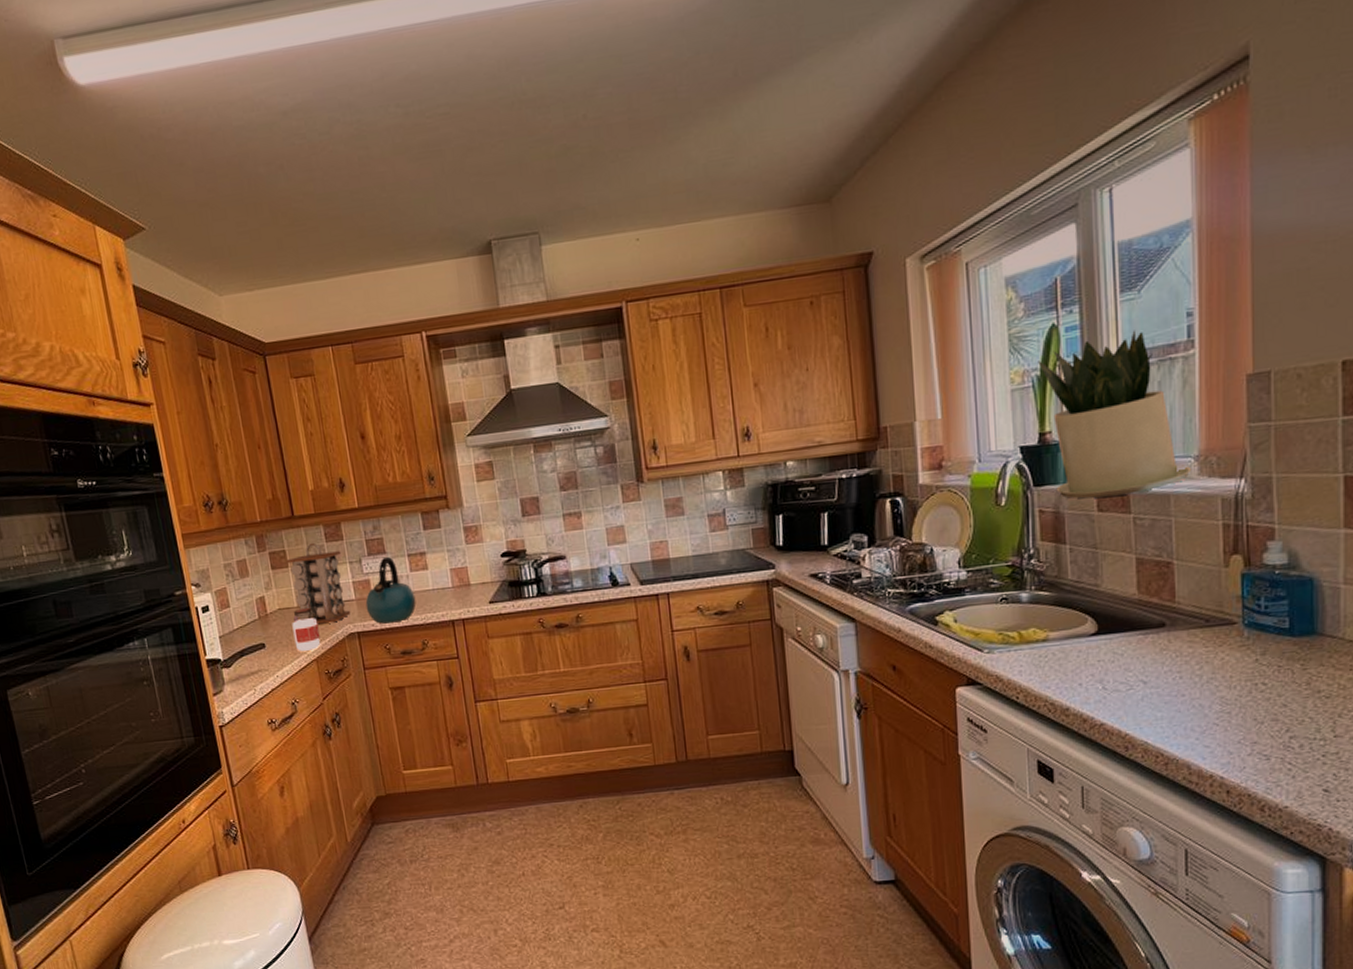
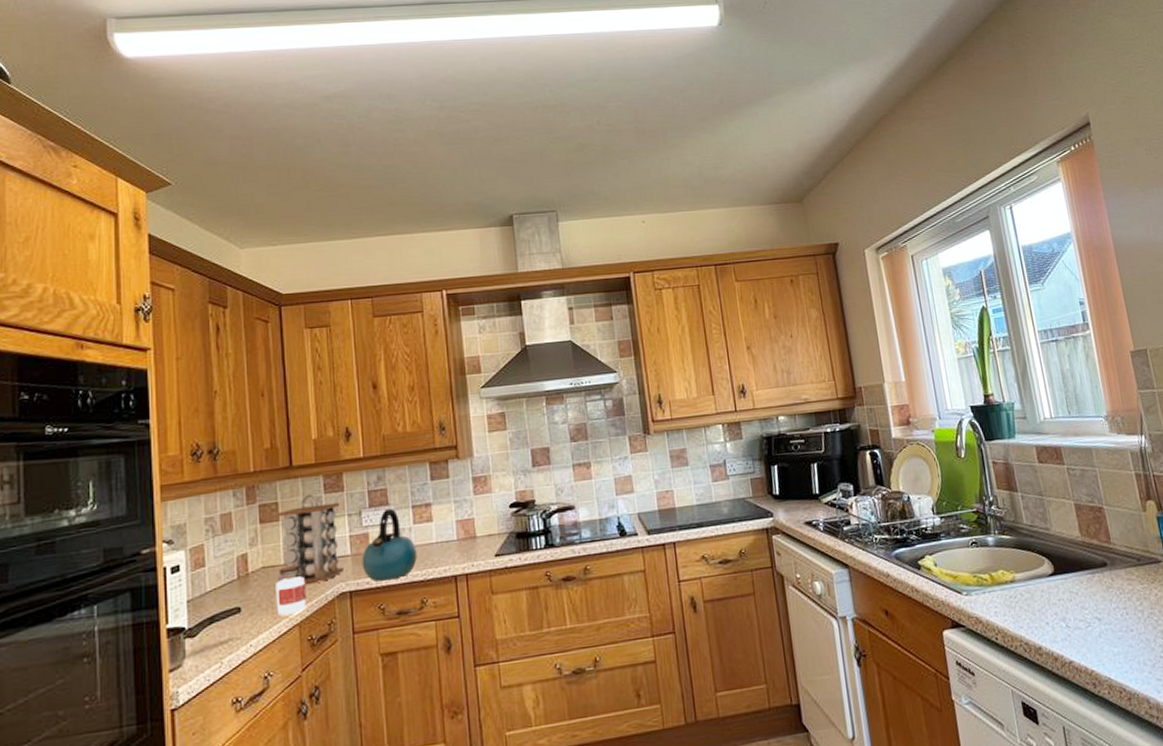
planter: present [1038,330,1192,499] -> none [975,313,1104,452]

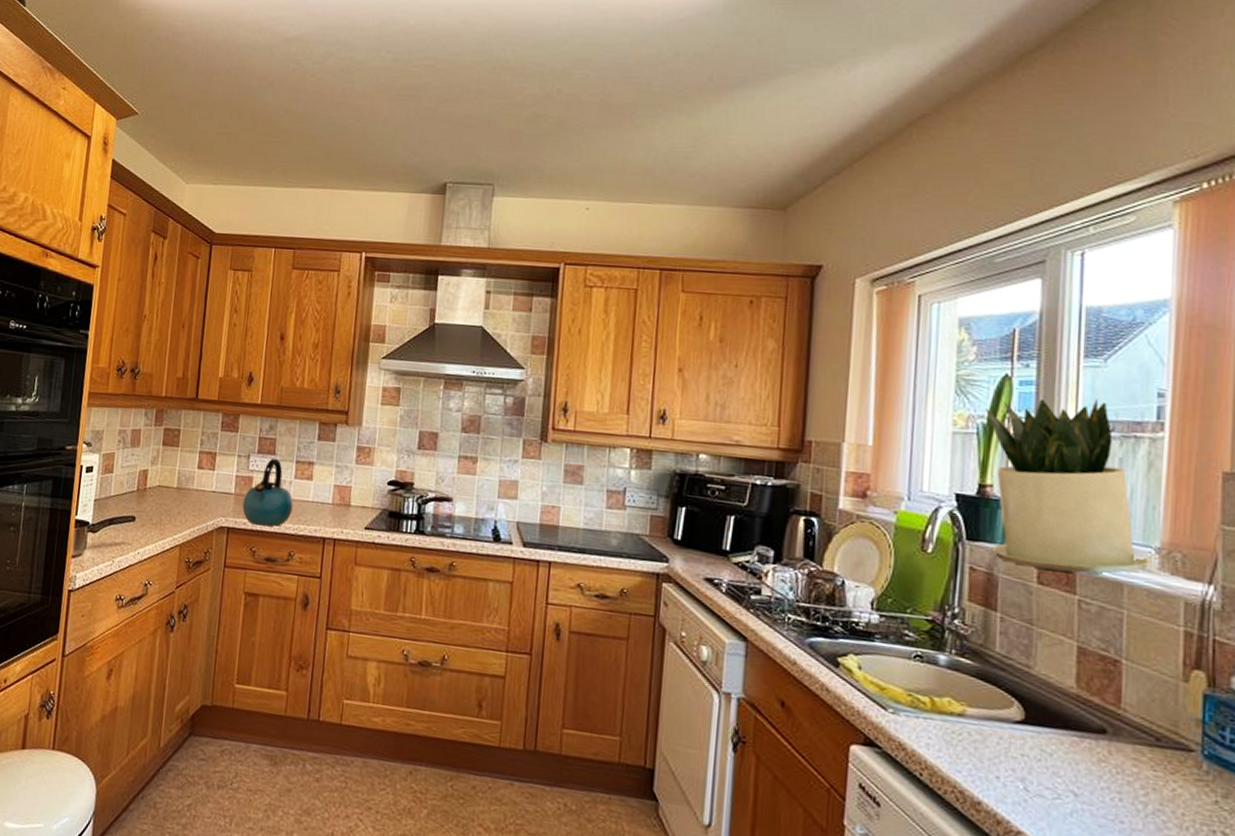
jar: present [275,566,307,615] -> none [164,490,193,535]
spice rack: present [276,495,343,585] -> none [175,429,233,512]
planter: none [975,313,1104,452] -> present [985,398,1152,574]

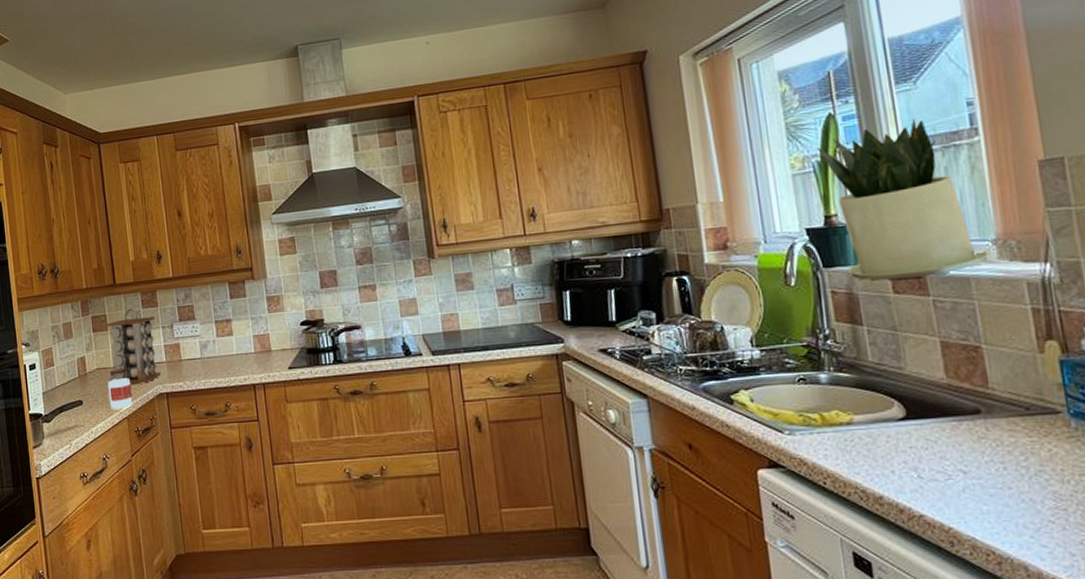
jar: none [164,490,193,535] -> present [108,369,133,409]
spice rack: none [175,429,233,512] -> present [105,309,160,385]
kettle: present [242,457,294,527] -> none [175,322,221,386]

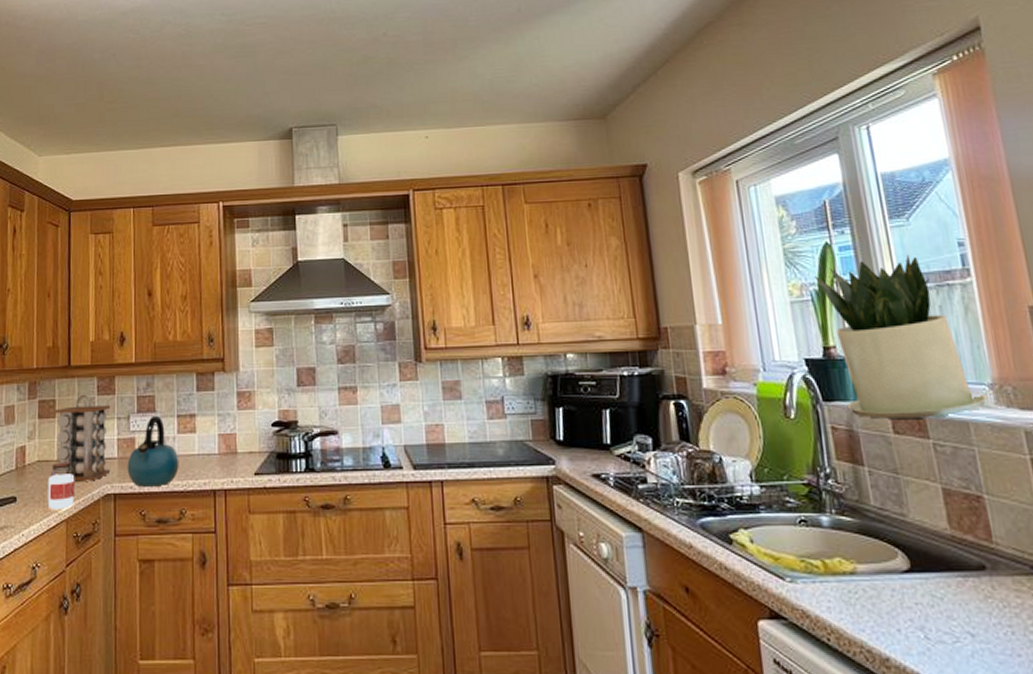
kettle: none [175,322,221,386] -> present [127,415,179,487]

